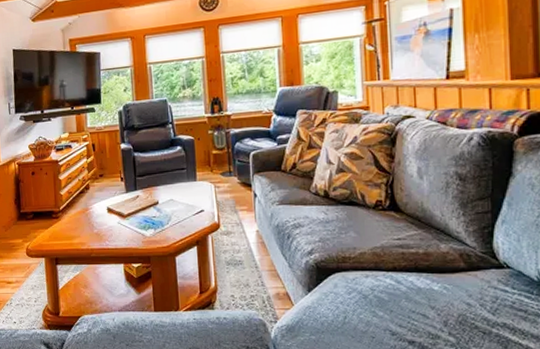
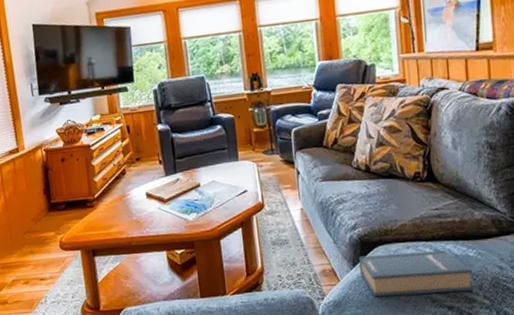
hardback book: none [313,281,437,327] -> present [358,250,473,297]

